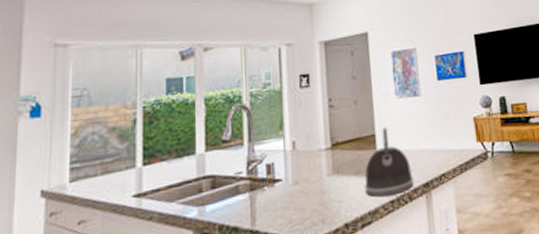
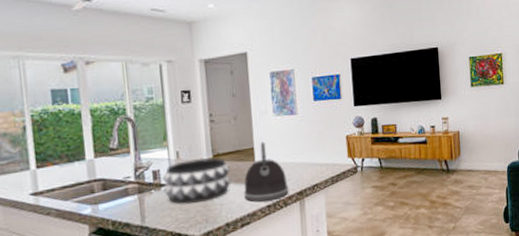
decorative bowl: none [276,147,352,202] -> present [162,157,232,204]

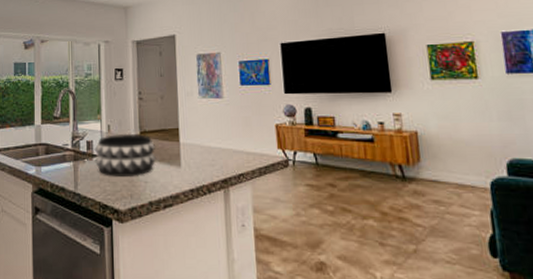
kettle: present [244,141,289,202] -> none [168,123,213,184]

